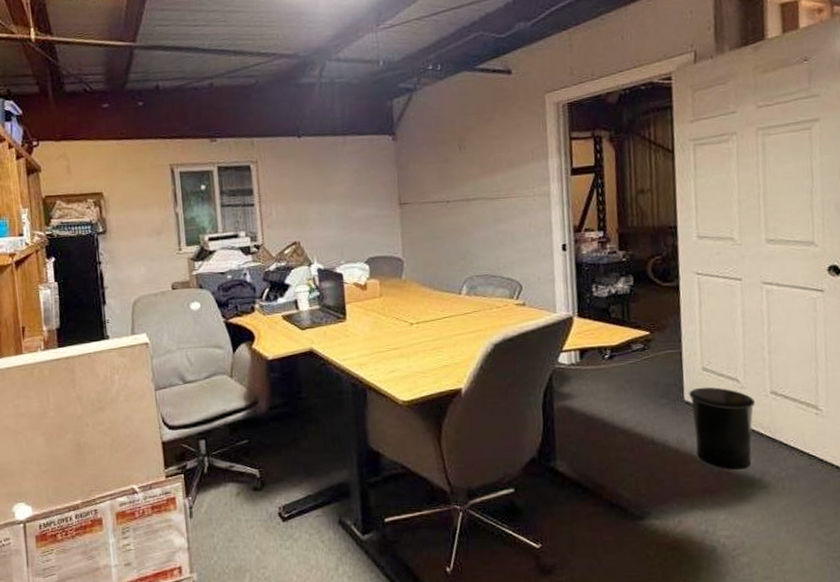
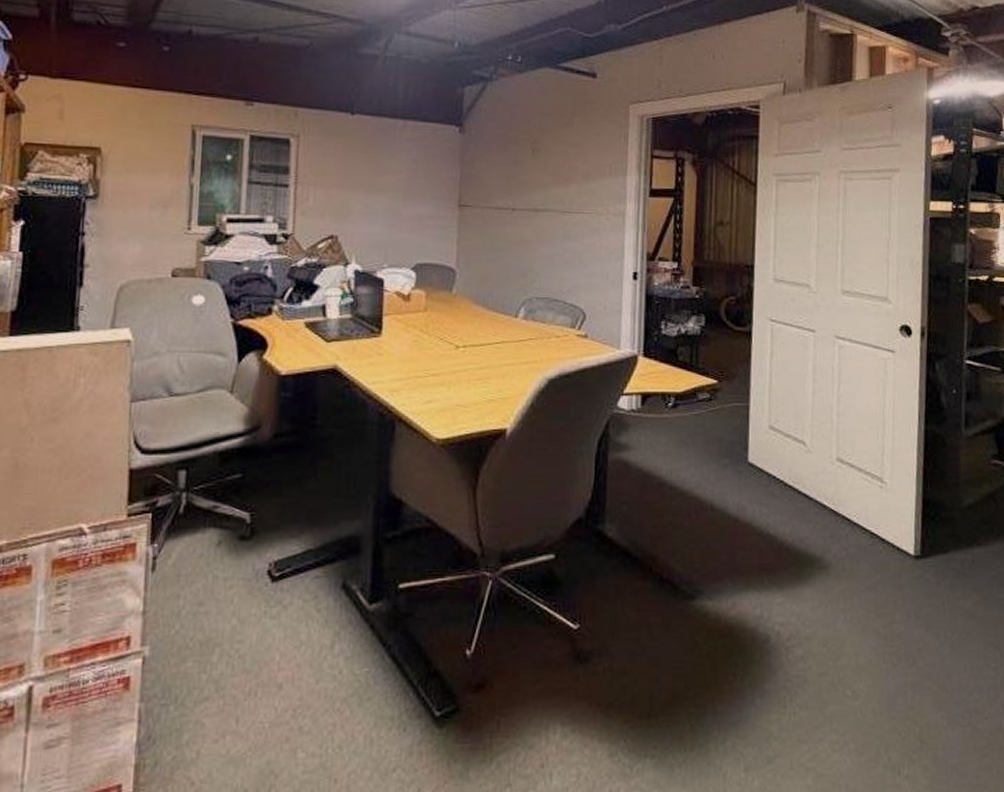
waste bin: present [689,387,756,470] -> none [753,448,821,545]

